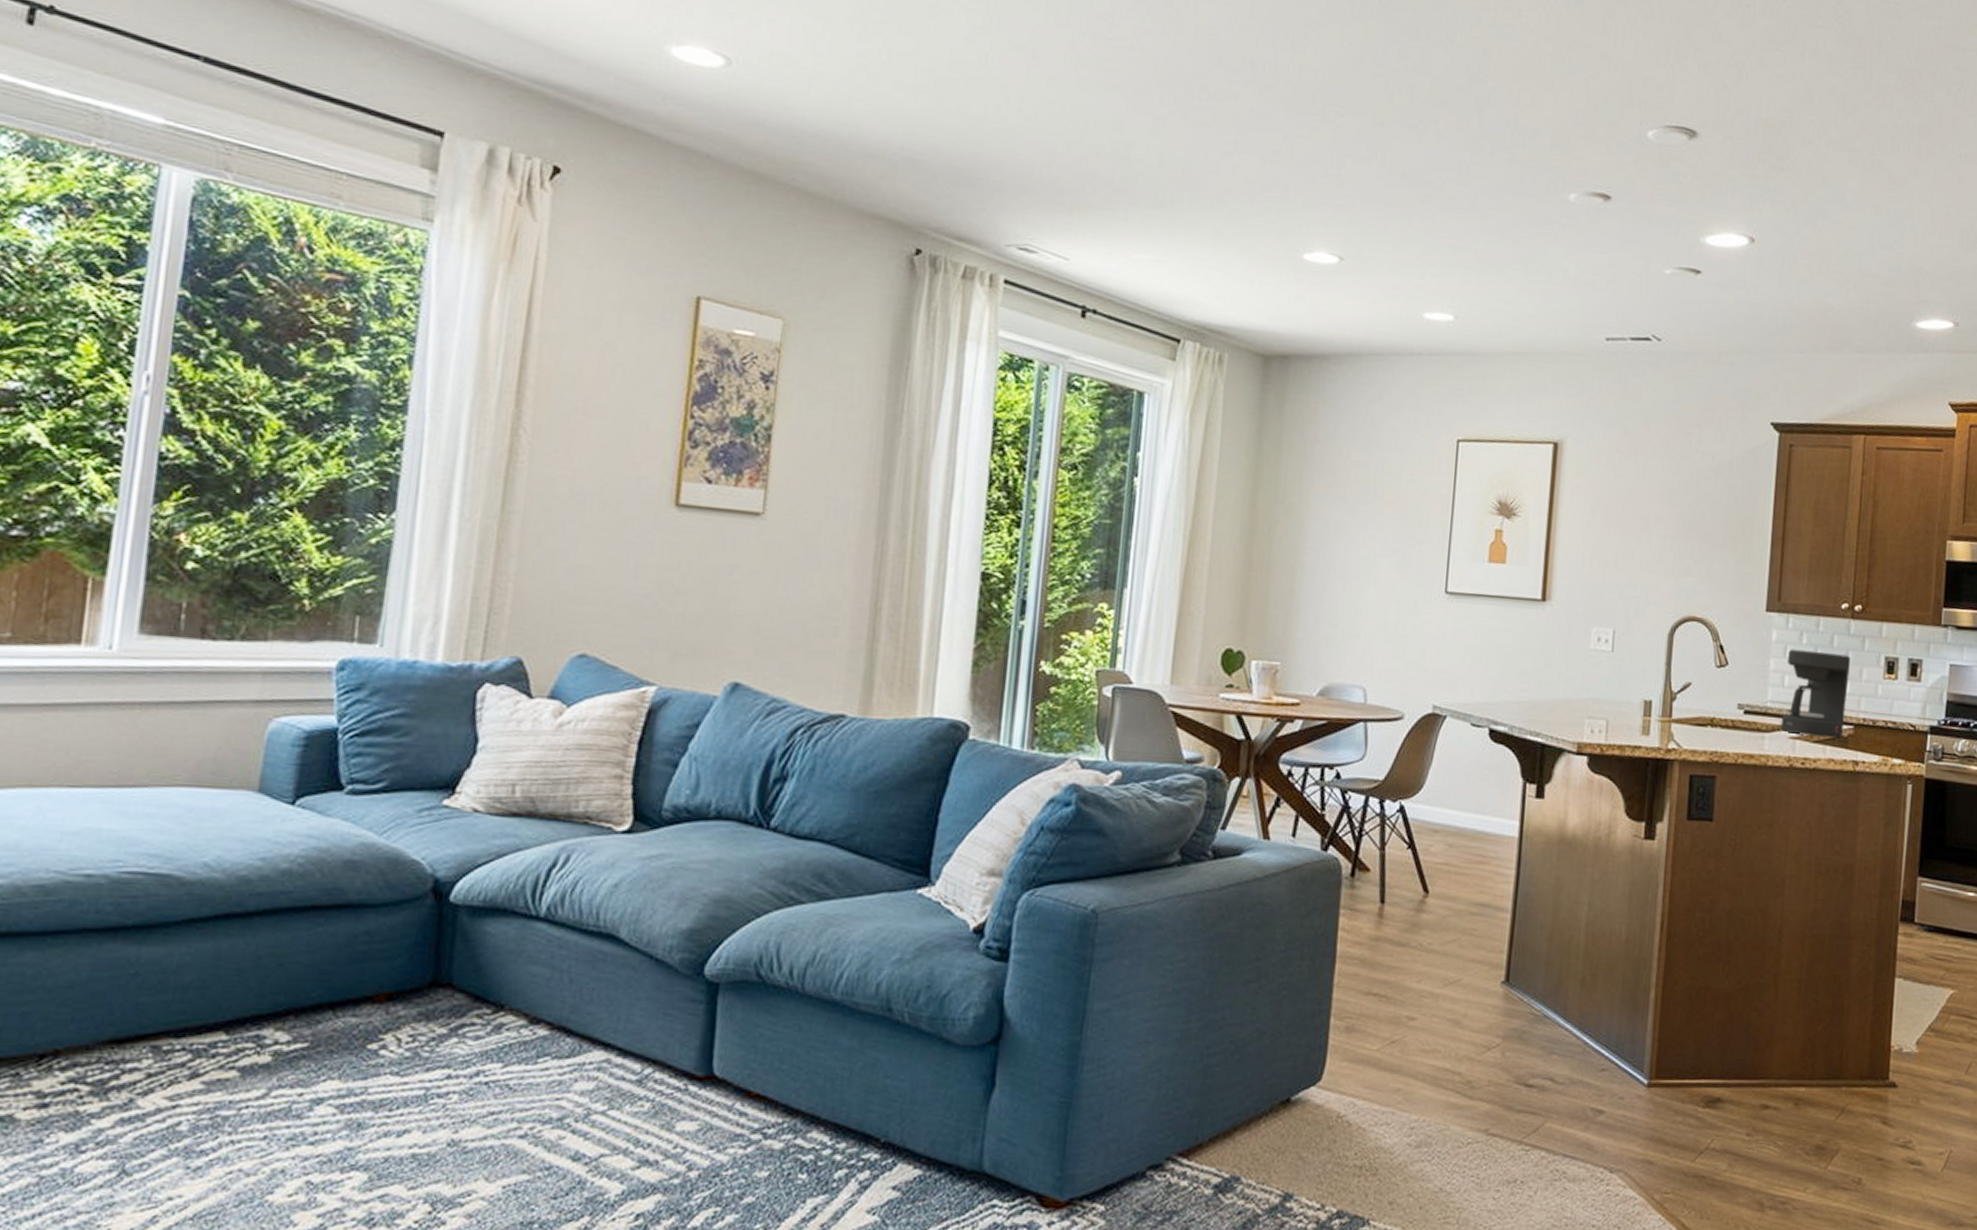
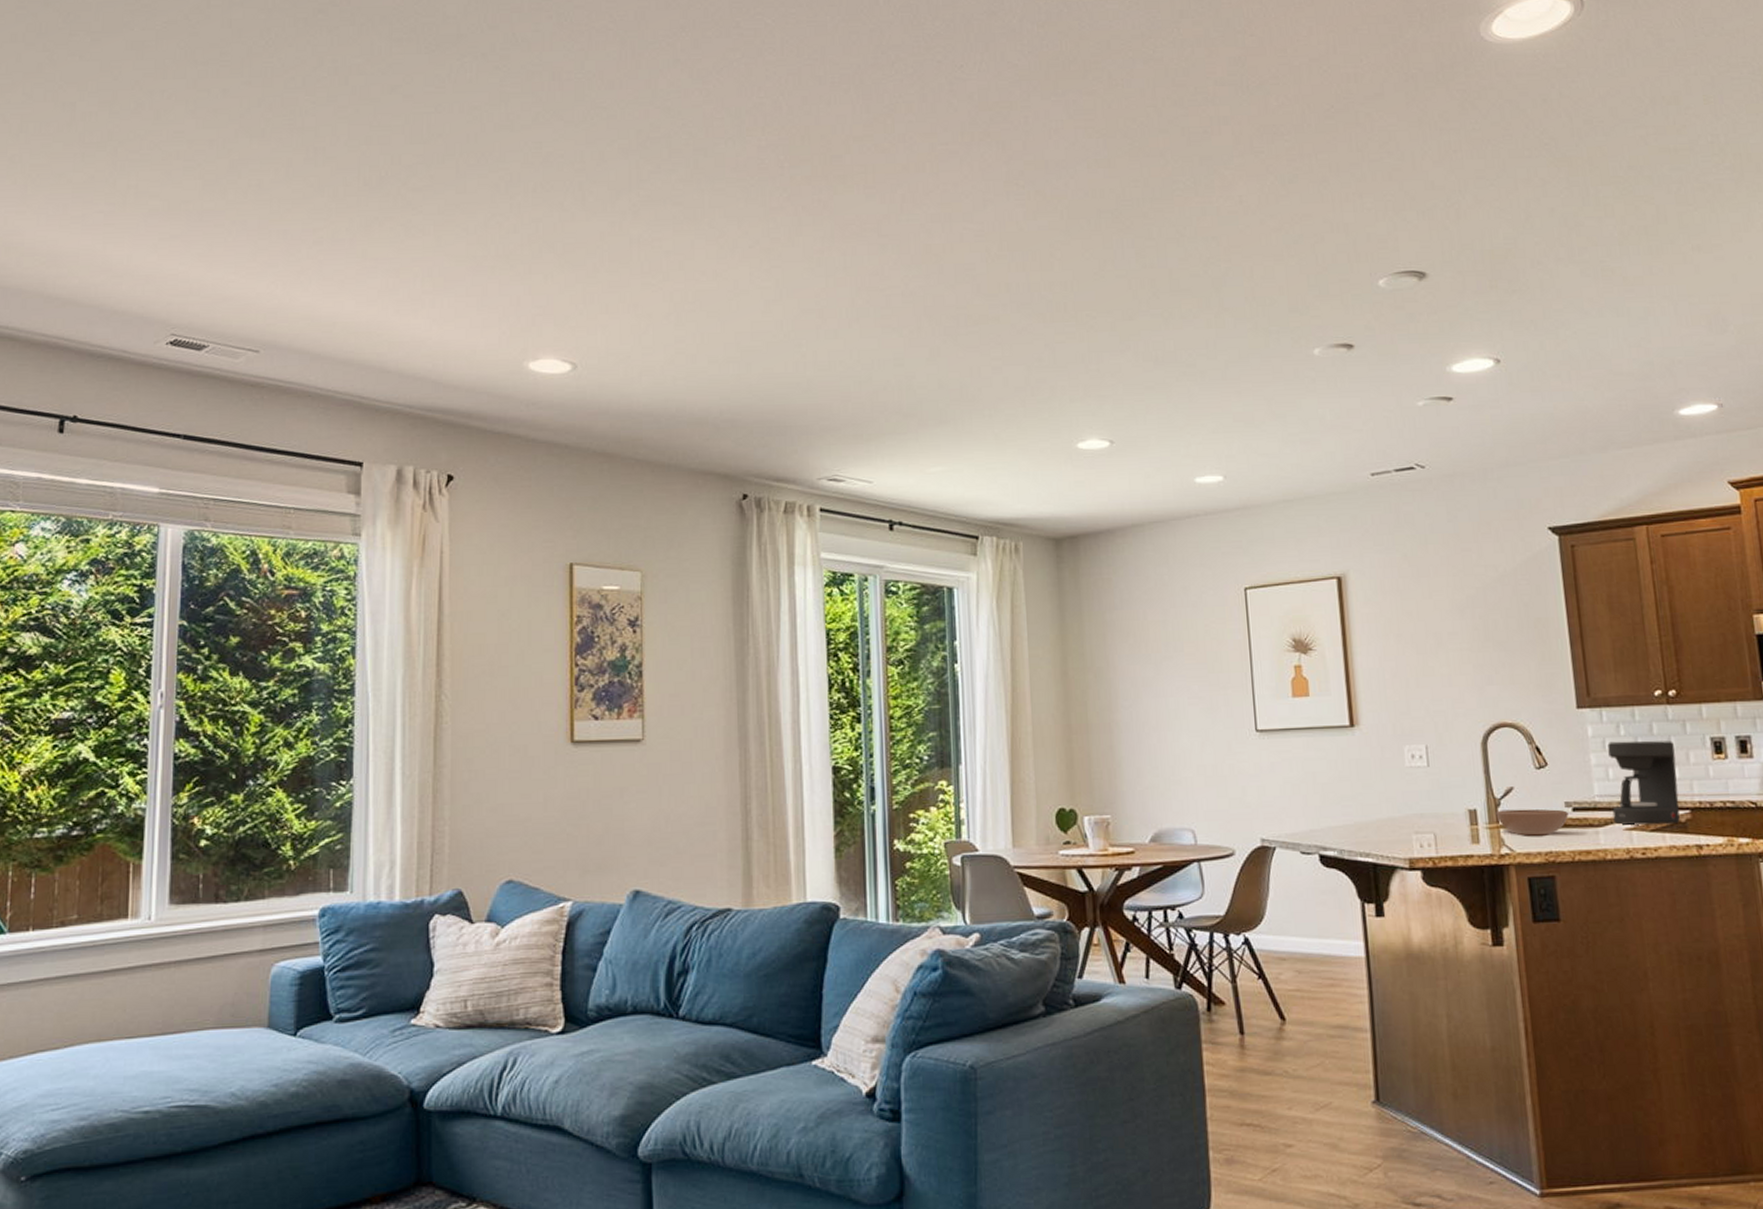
bowl: none [1670,704,1739,736] -> present [1496,809,1569,838]

